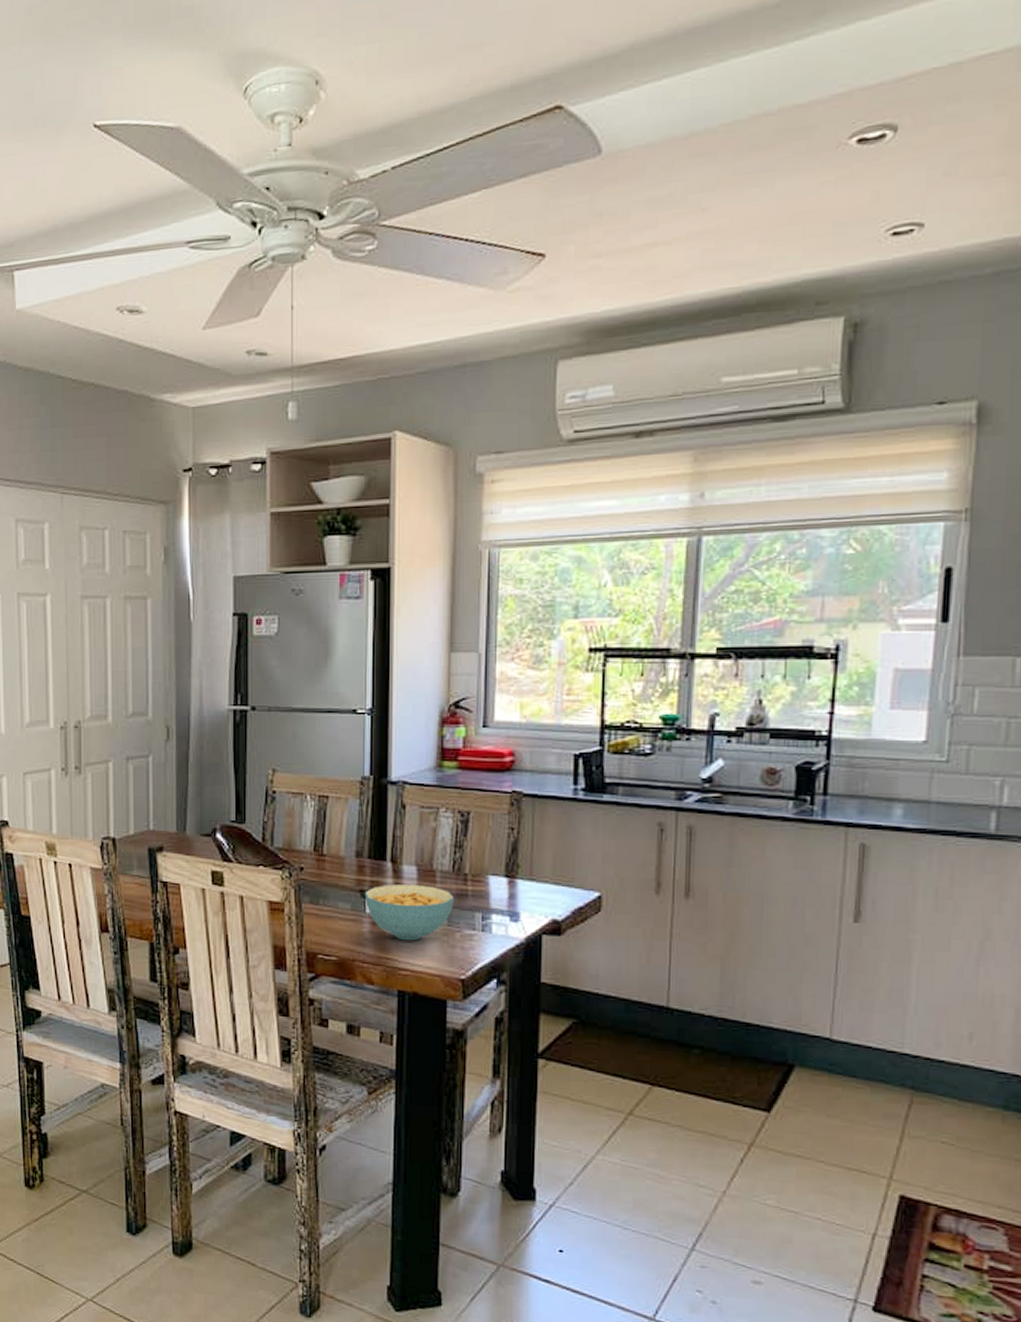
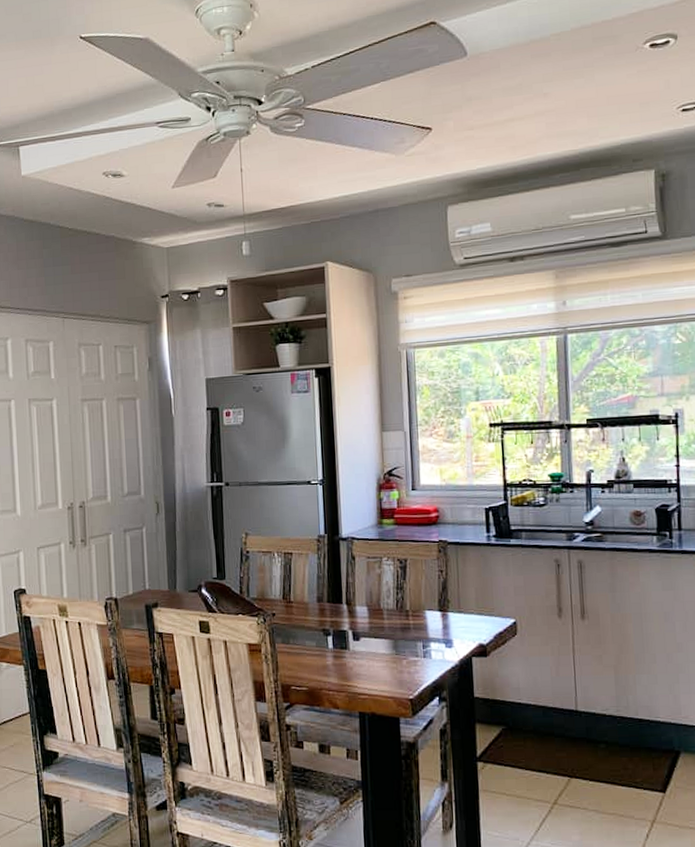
cereal bowl: present [364,884,454,941] -> none [326,622,399,670]

